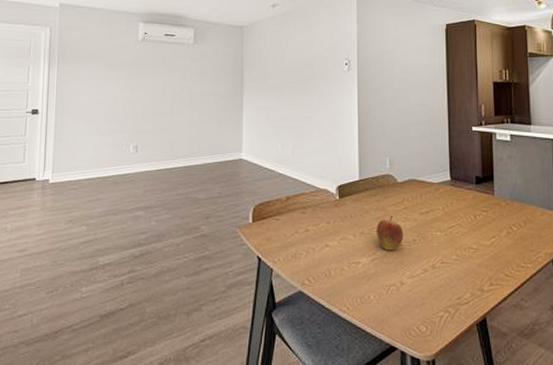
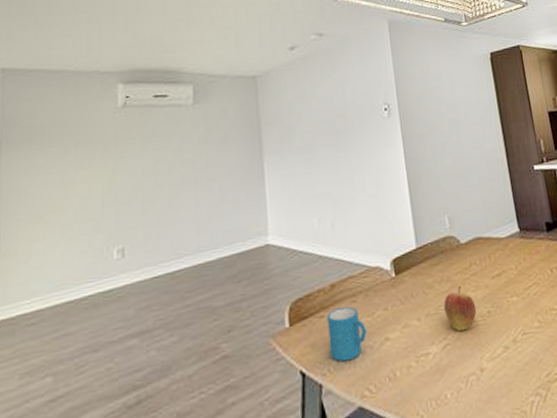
mug: none [281,216,312,256] -> present [327,306,368,362]

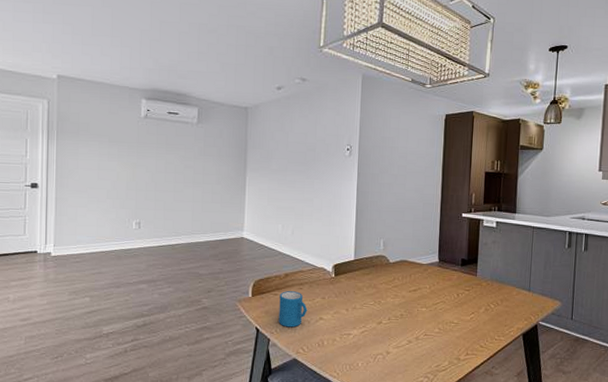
apple: present [444,286,477,332] -> none [368,293,393,324]

